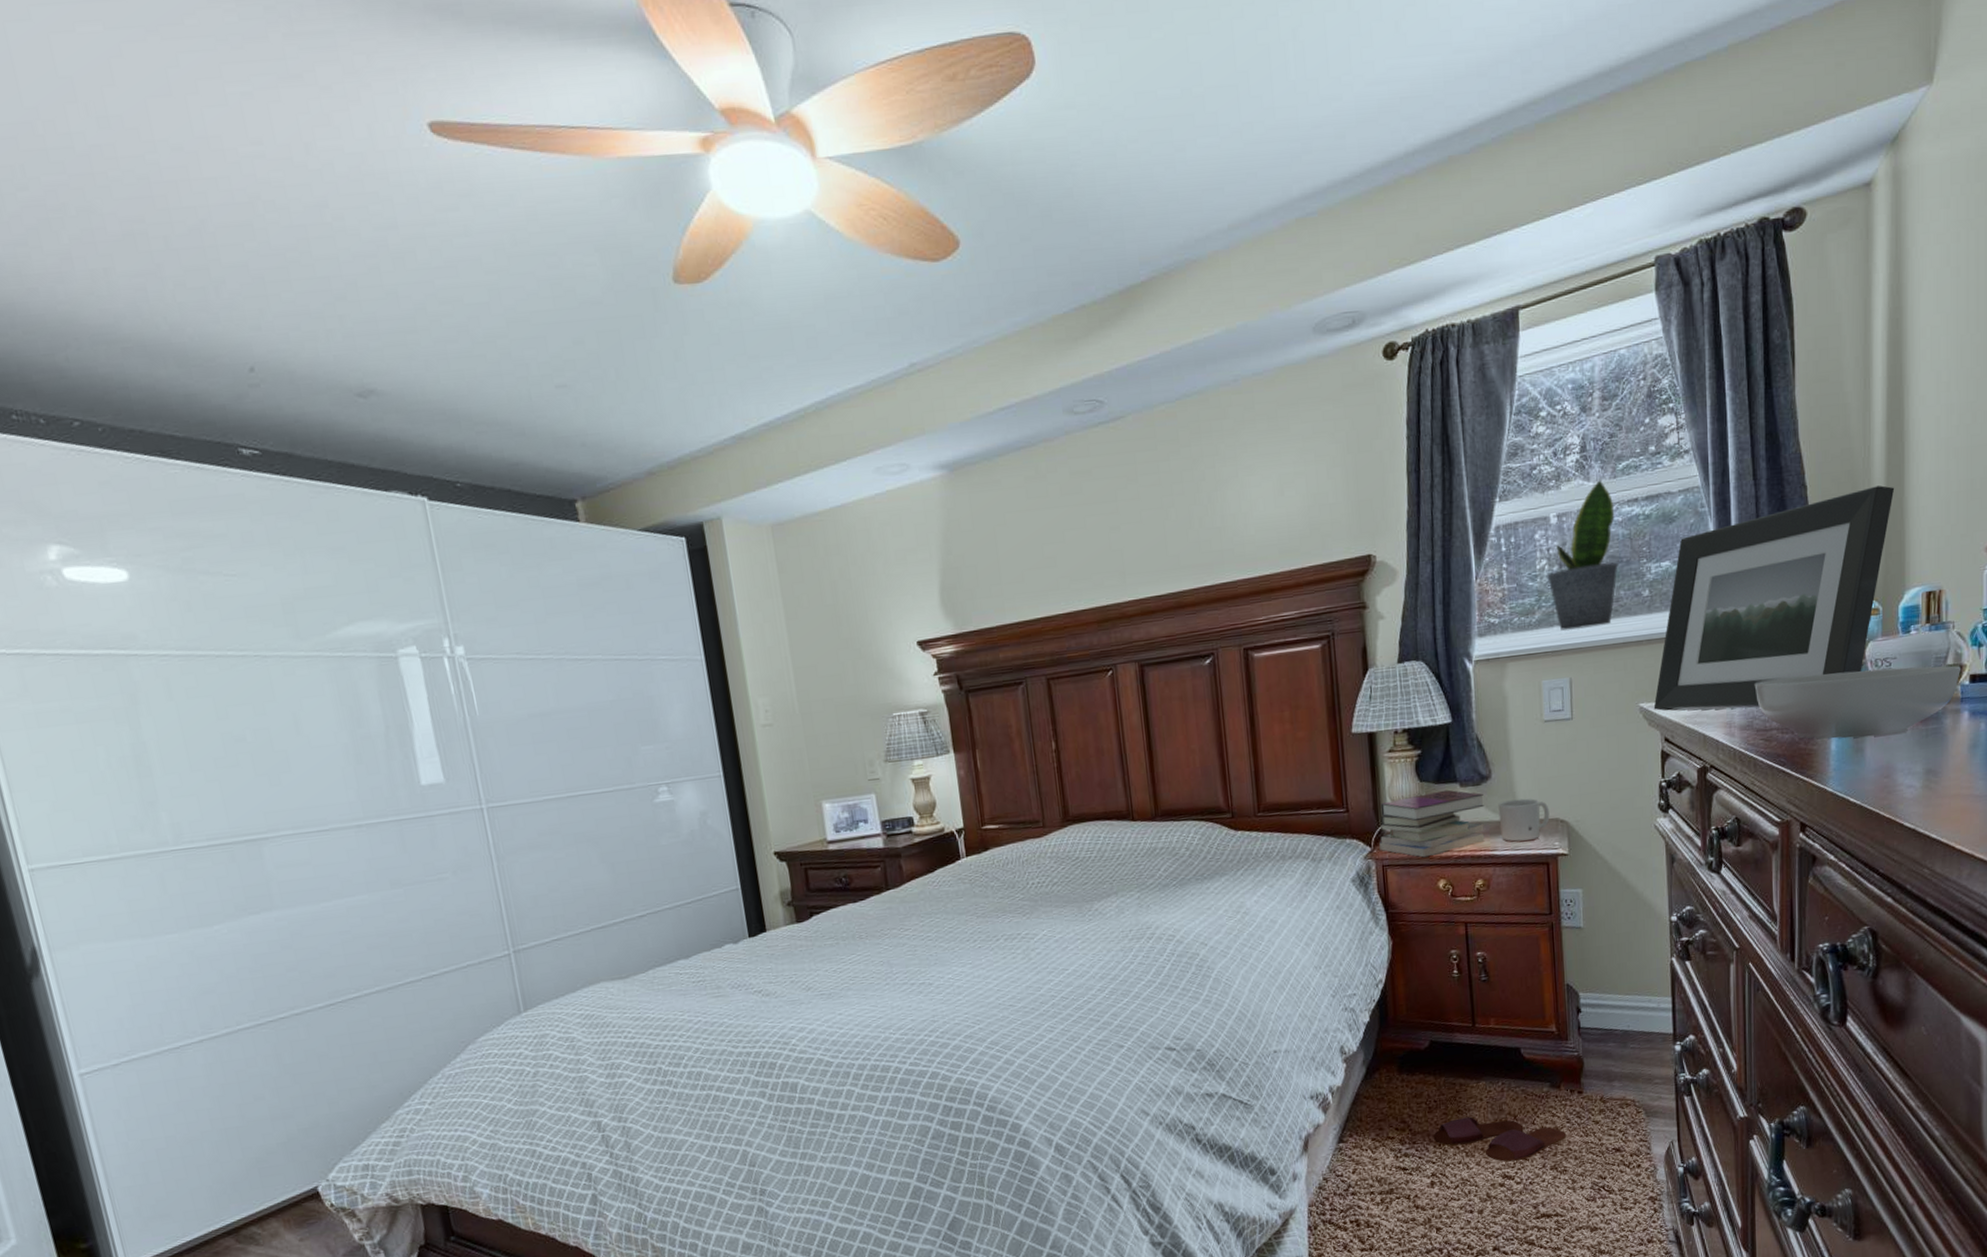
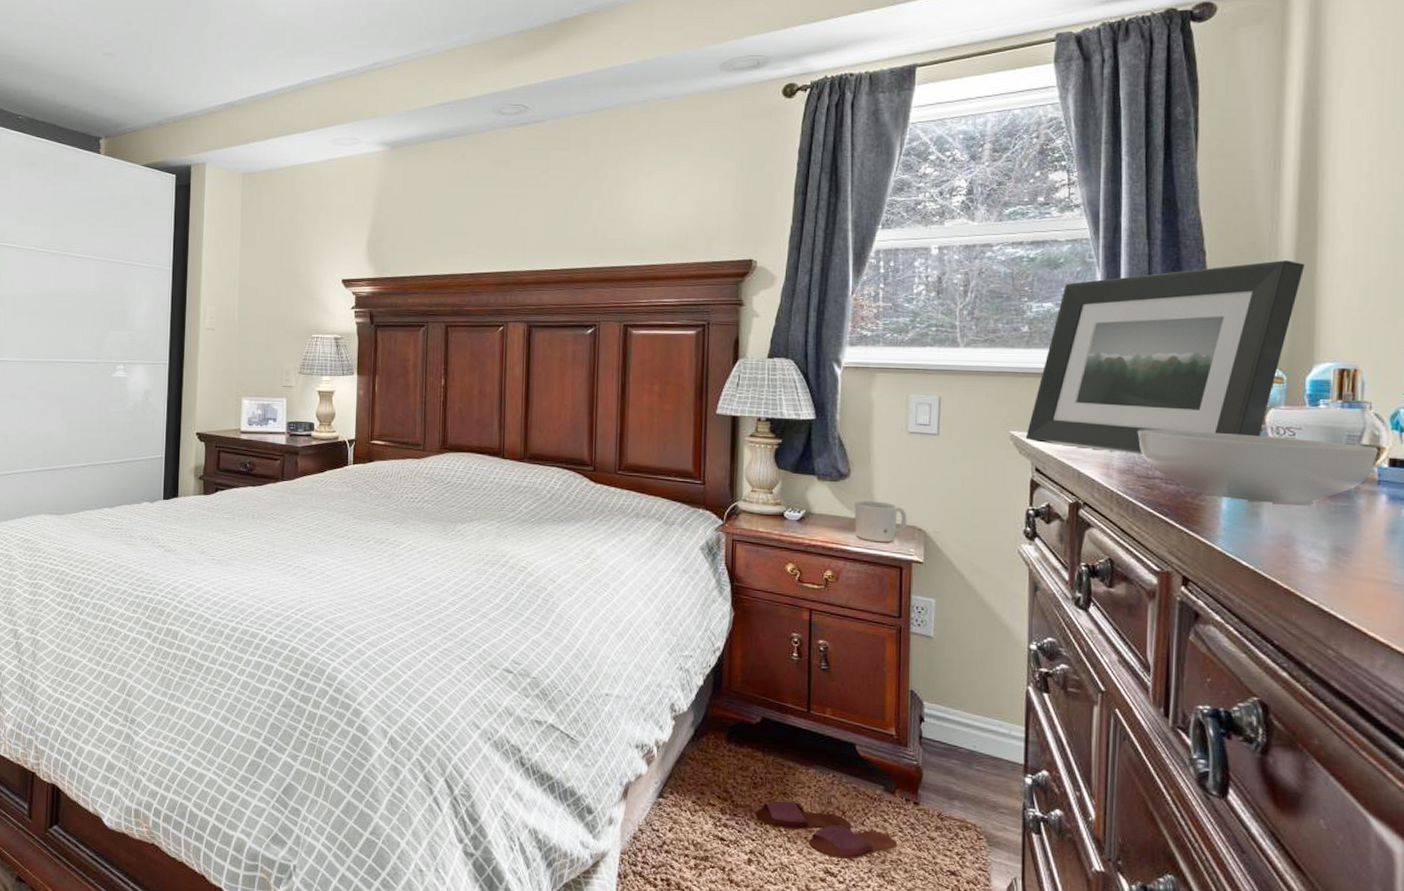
books: present [1379,789,1485,858] -> none [731,480,840,540]
potted plant: present [1546,478,1618,631] -> none [923,220,998,353]

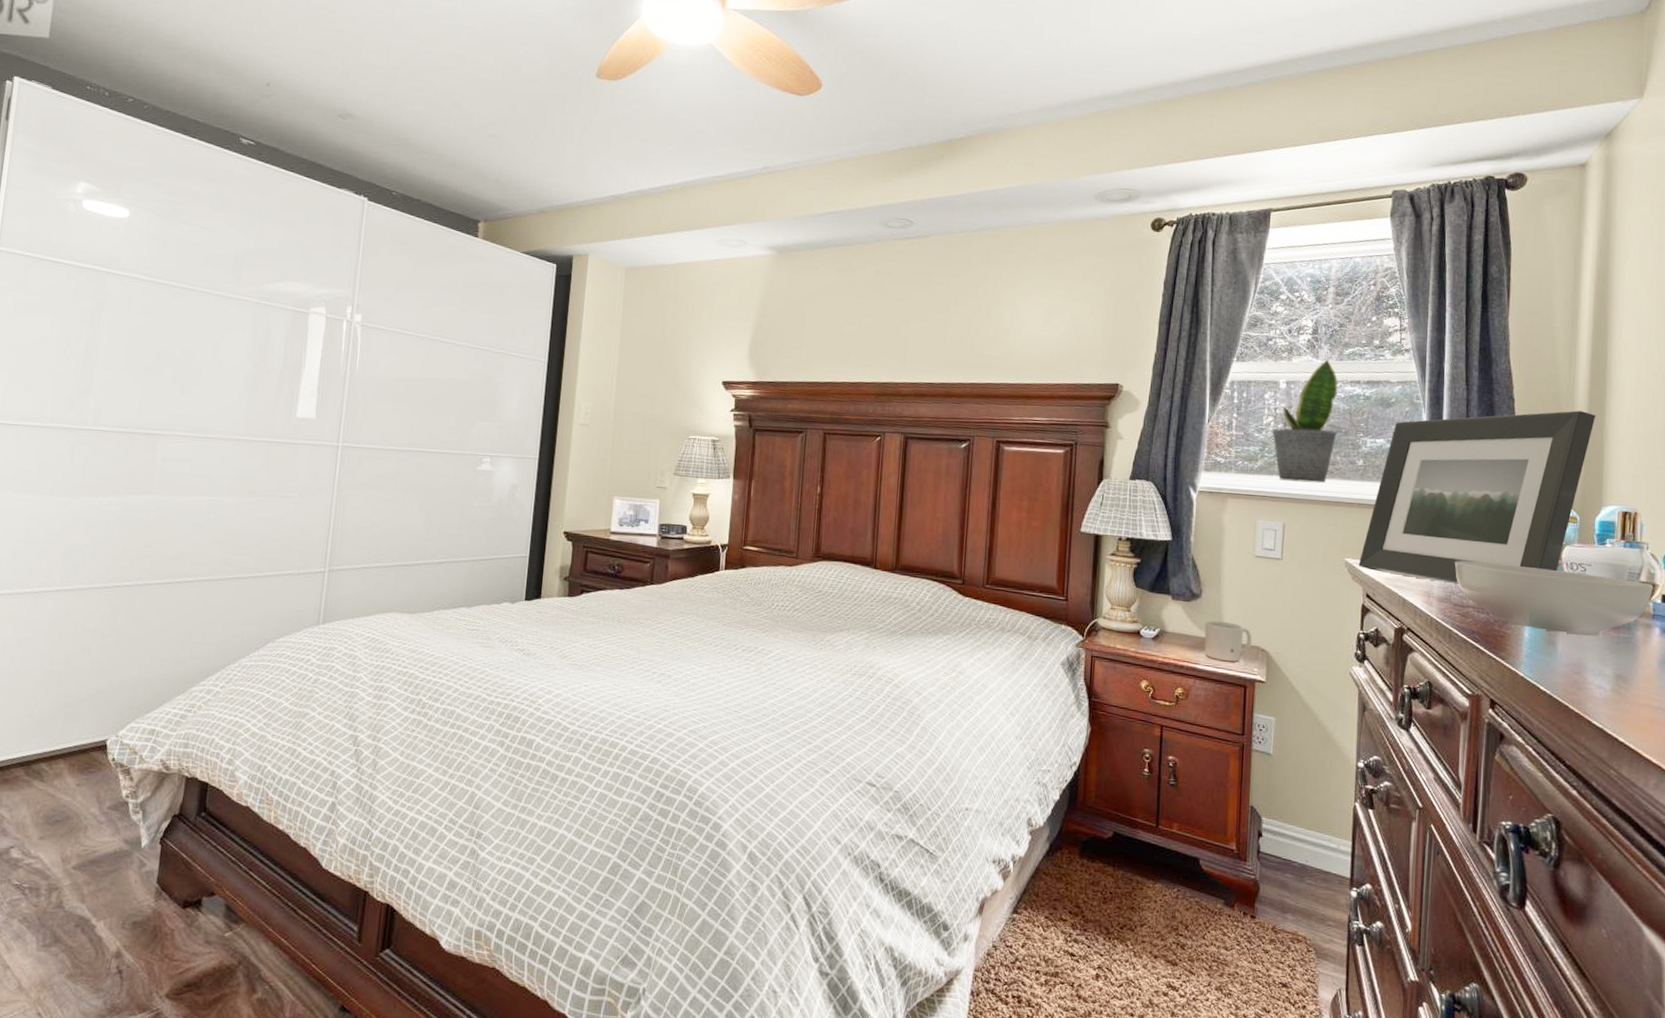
slippers: present [755,801,898,860] -> none [1104,915,1235,974]
potted plant: none [923,220,998,353] -> present [1271,358,1338,483]

